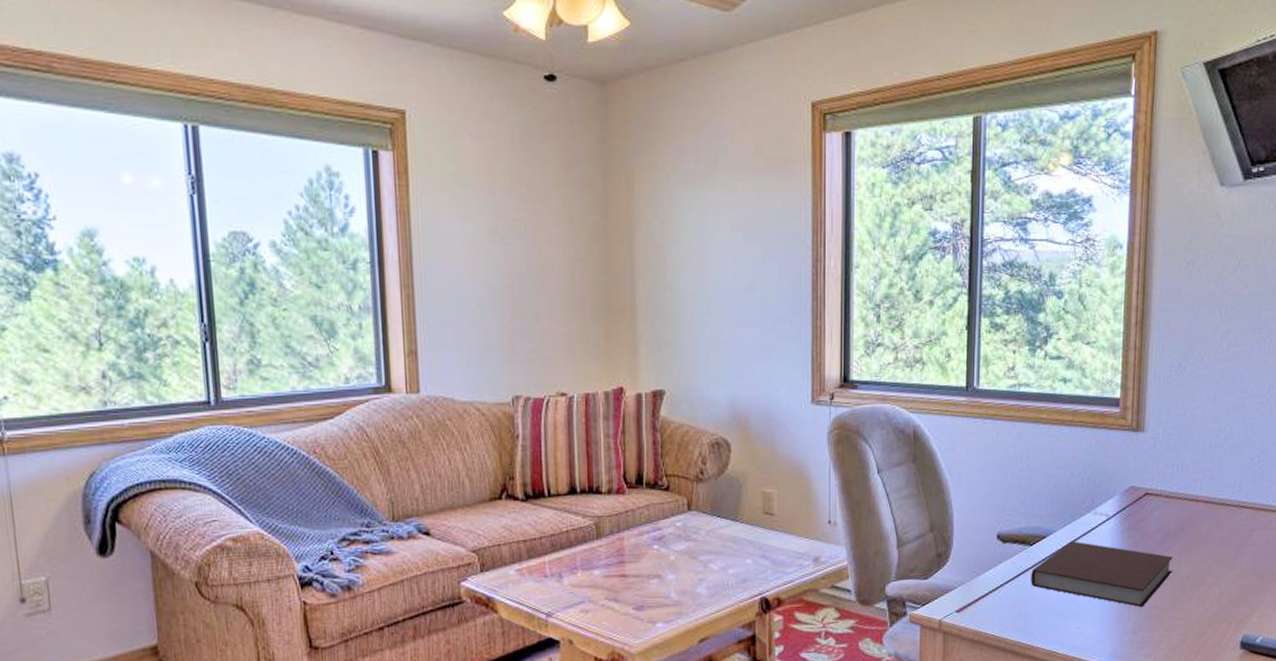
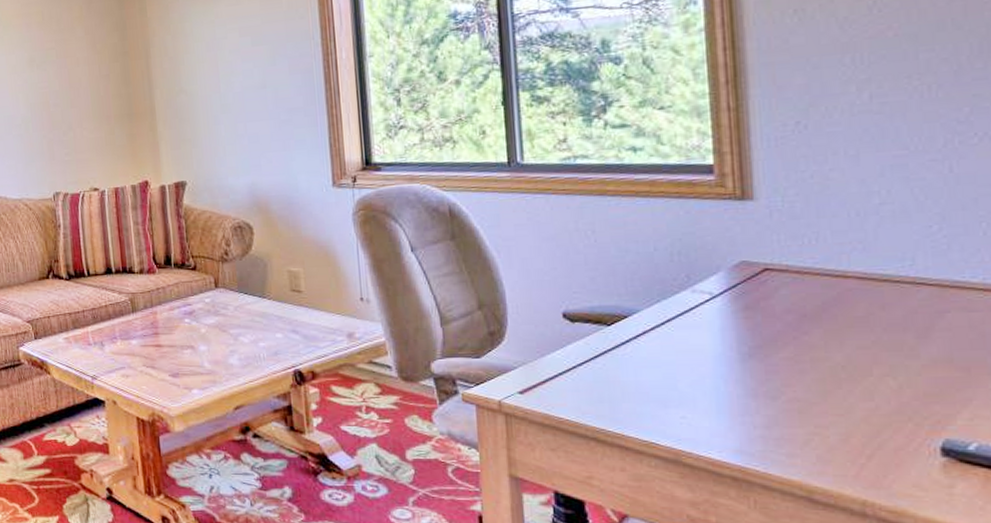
notebook: present [1031,541,1173,608] -> none [611,321,817,399]

